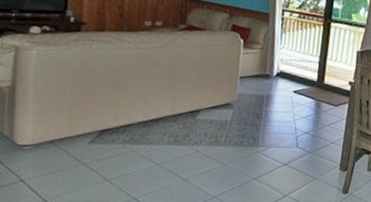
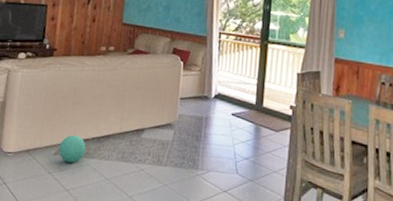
ball: none [95,120,130,151] -> present [59,135,86,163]

